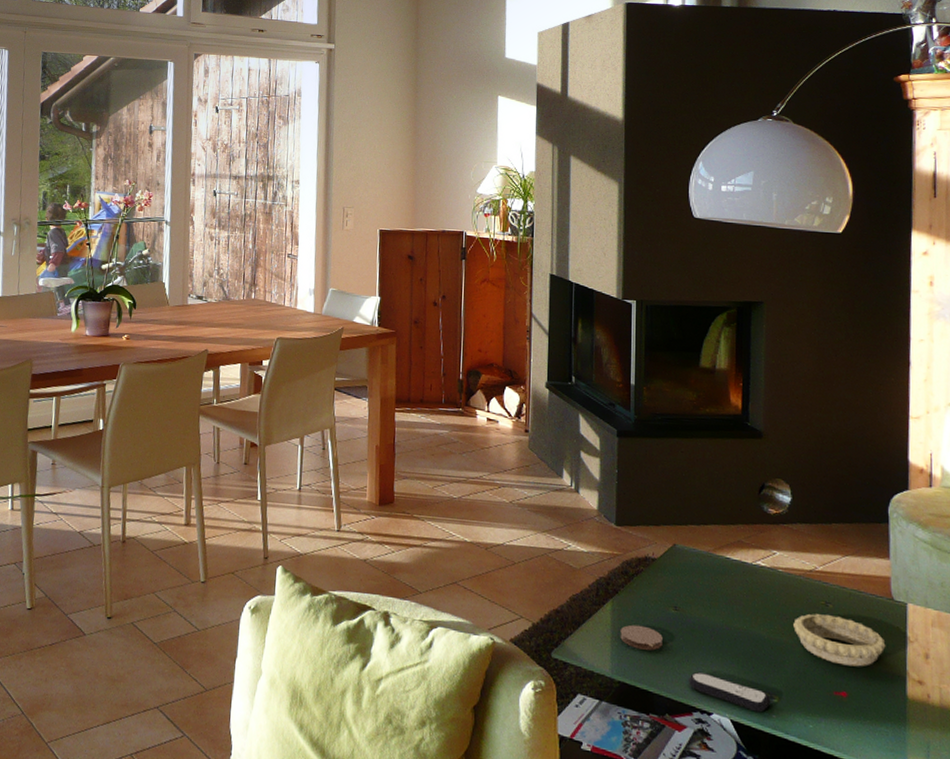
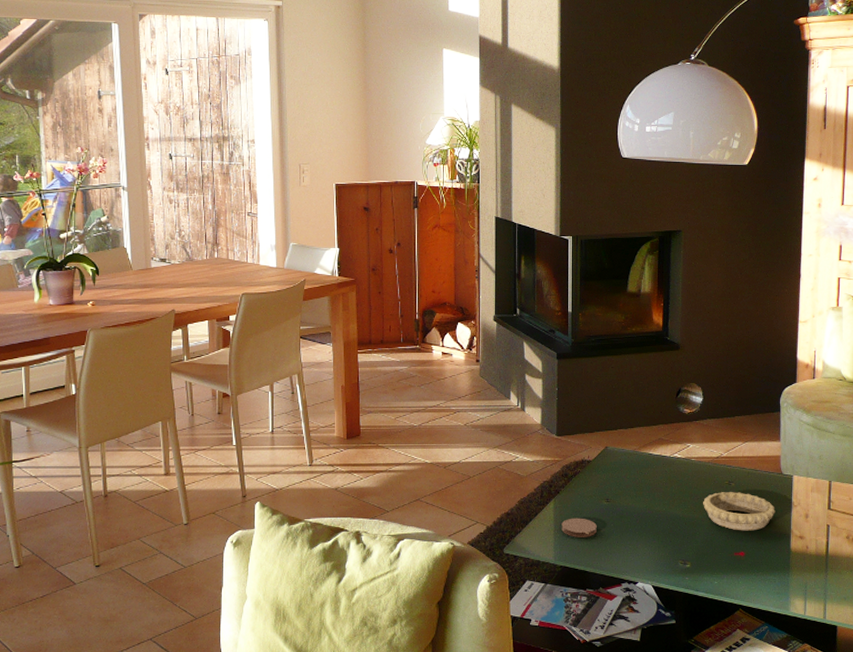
remote control: present [689,671,771,713] -> none [618,550,685,577]

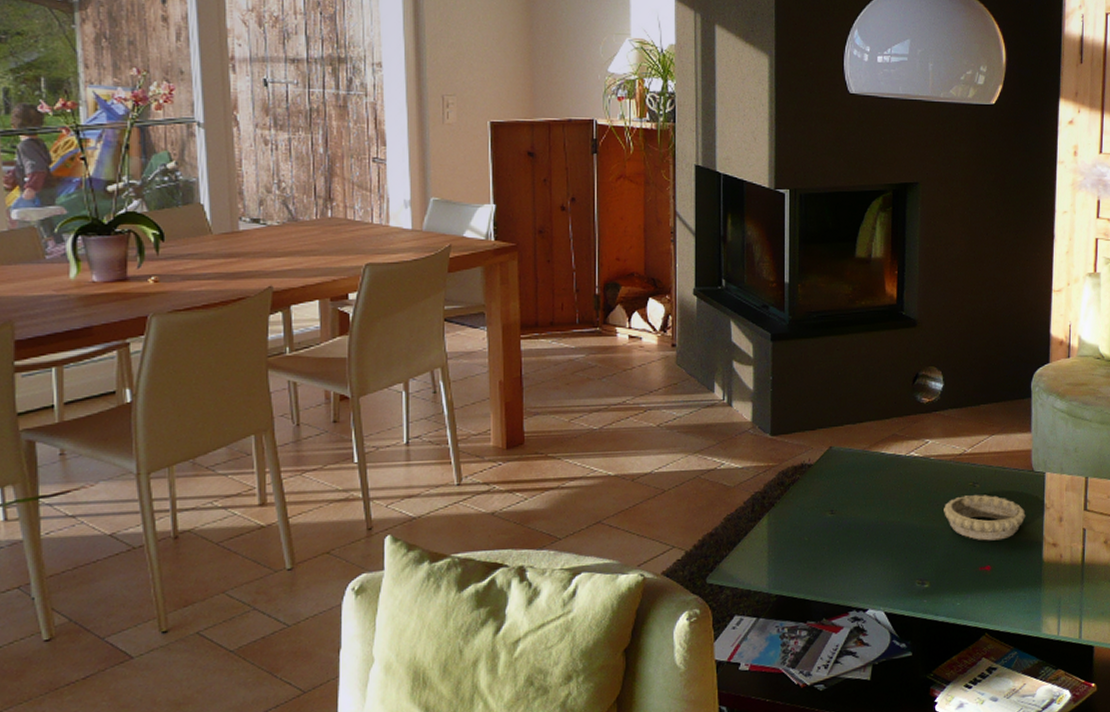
coaster: present [561,518,597,537] -> none [777,534,819,559]

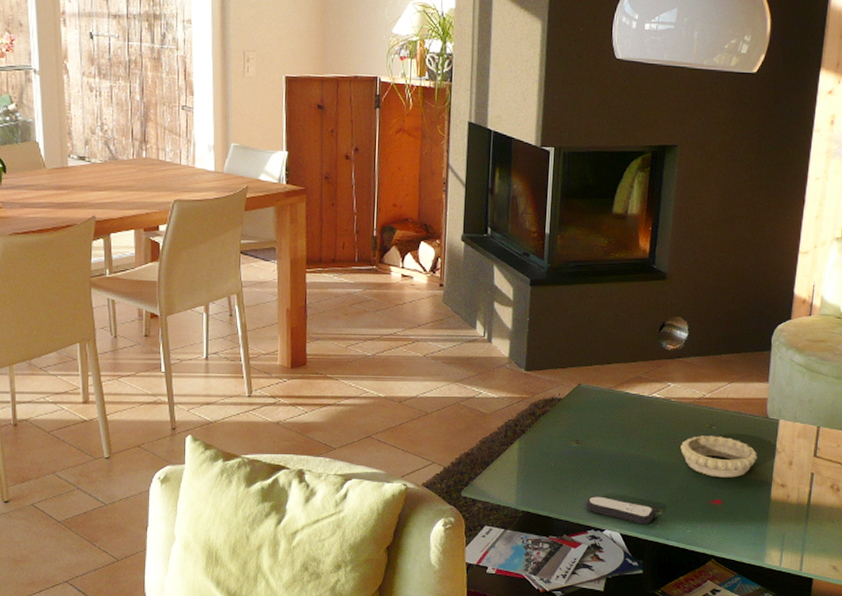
remote control: none [845,570,923,600] -> present [585,495,657,525]

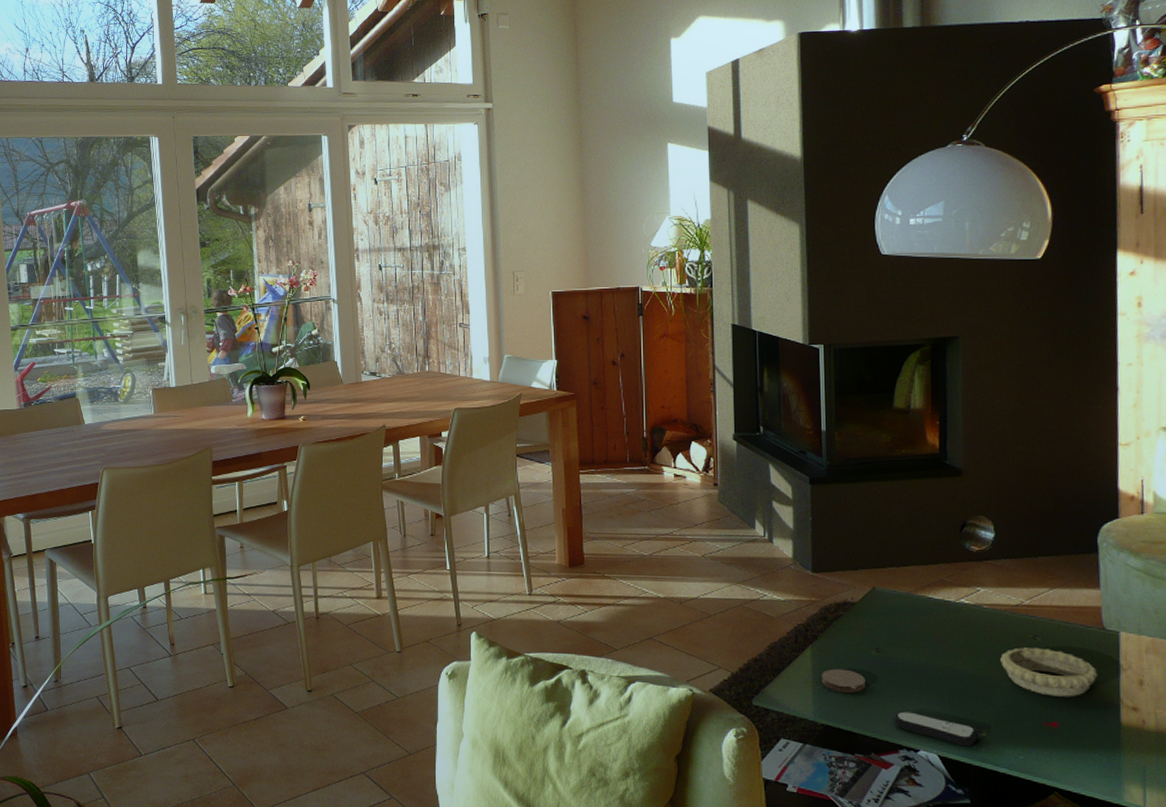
coaster: none [525,460,564,481] -> present [821,668,866,693]

